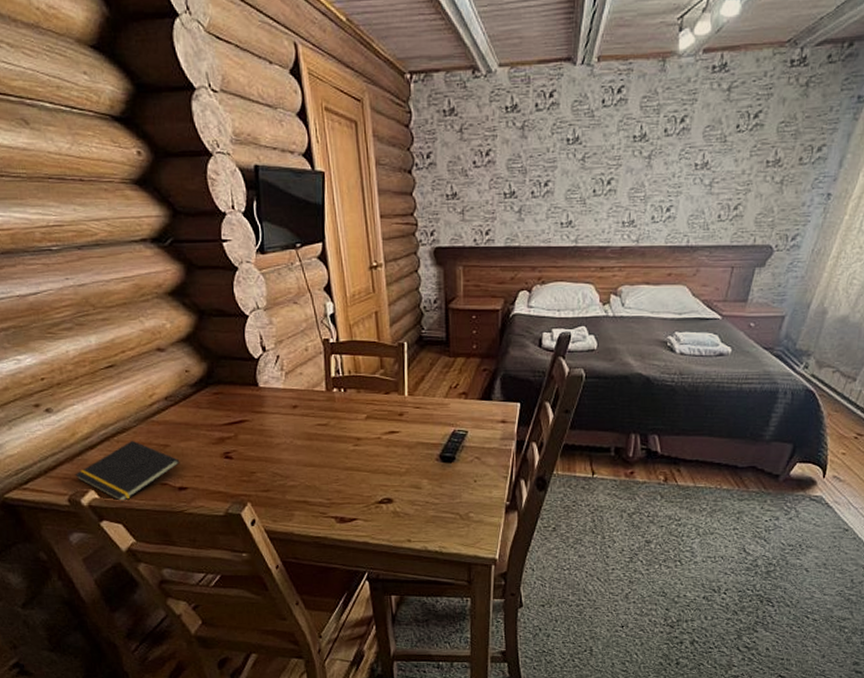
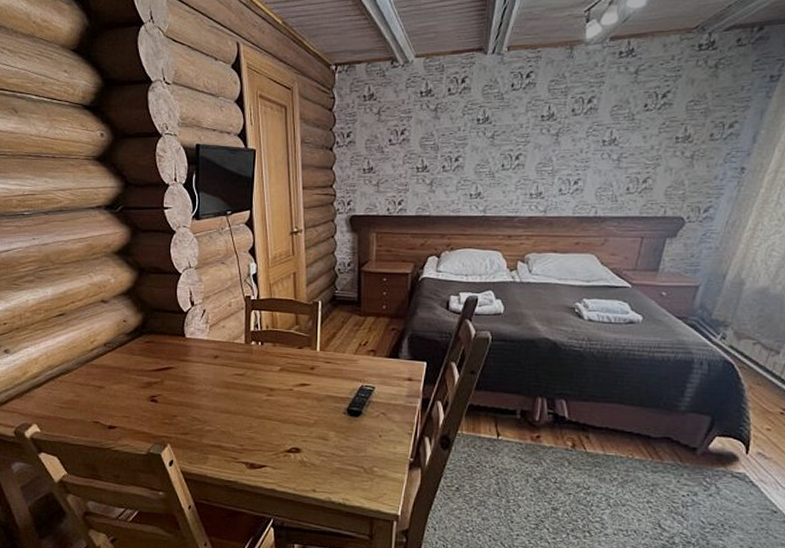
notepad: present [75,440,180,502] -> none [22,380,112,437]

